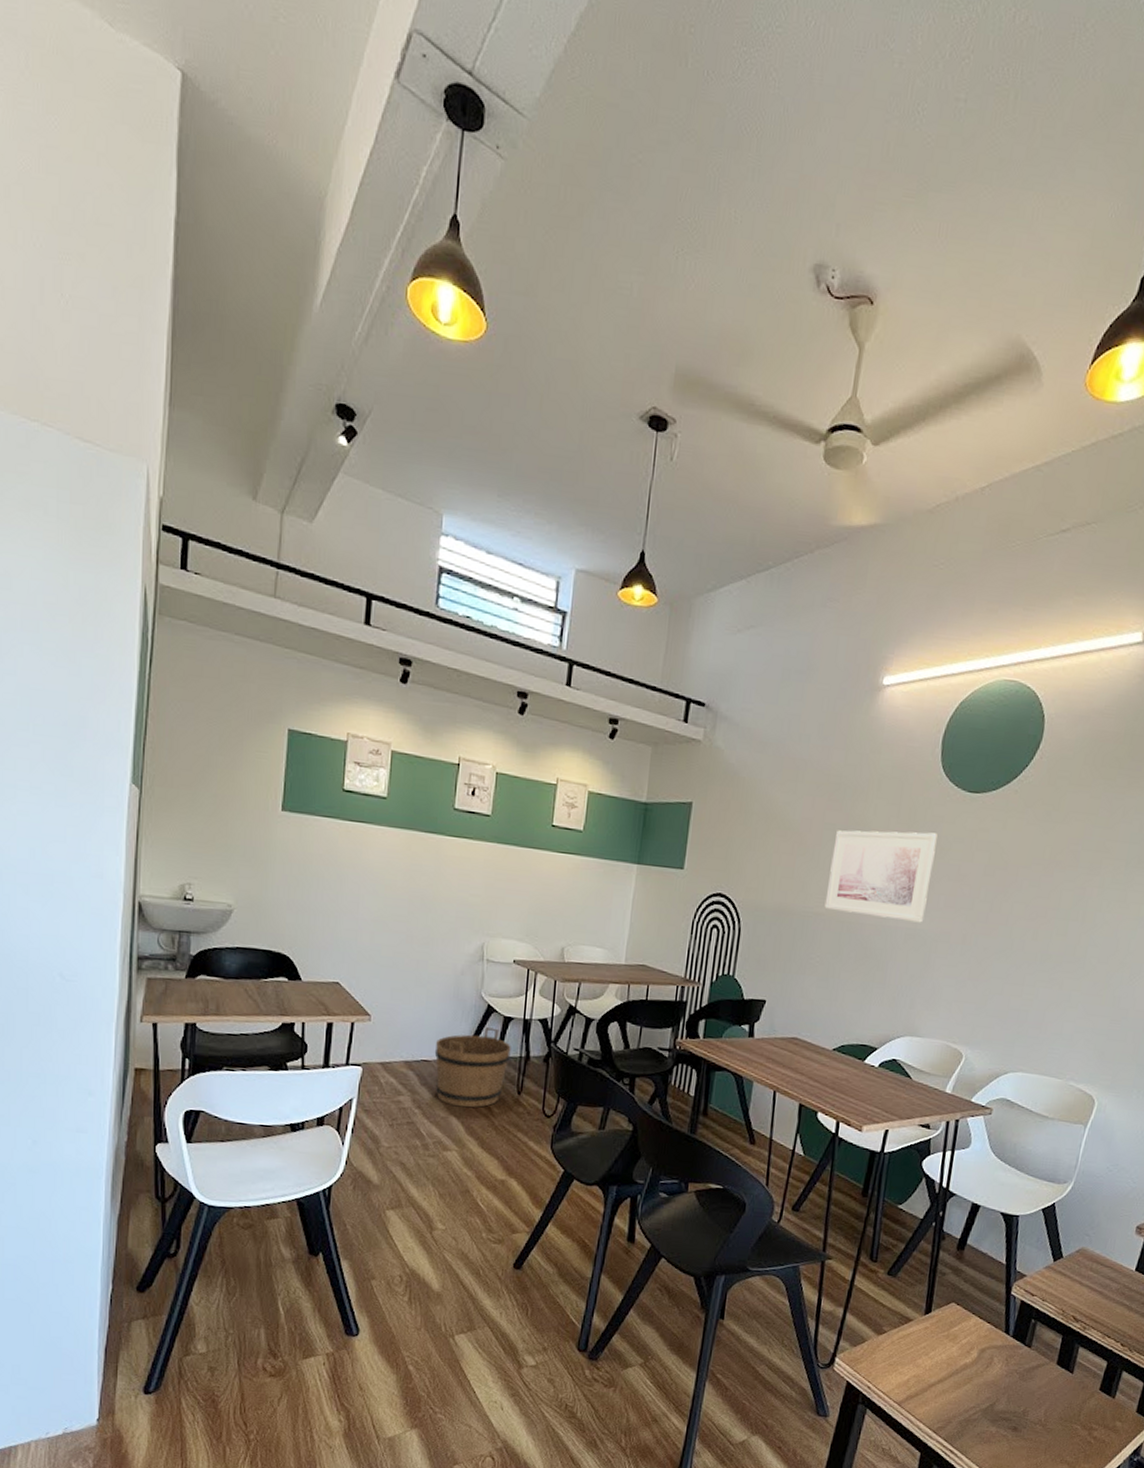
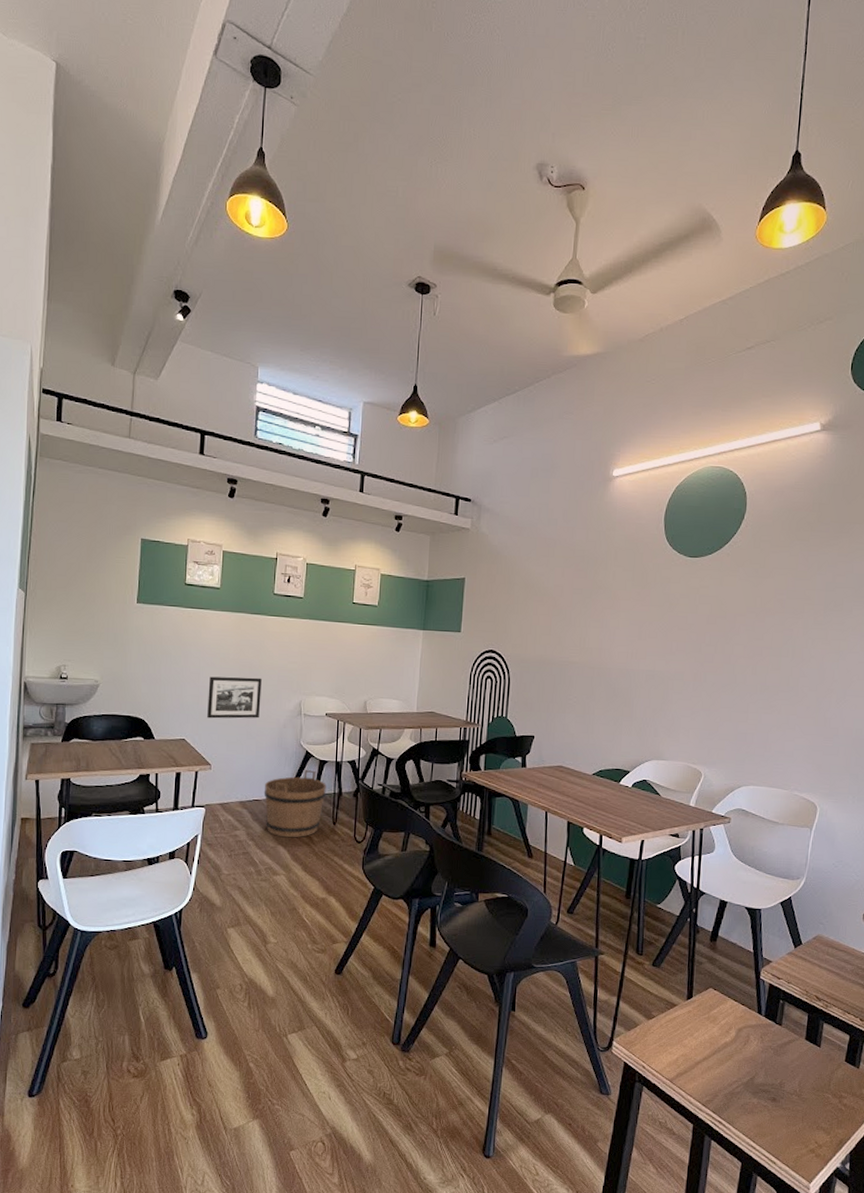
picture frame: none [367,907,436,962] -> present [207,676,262,719]
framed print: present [824,830,938,923] -> none [577,591,666,665]

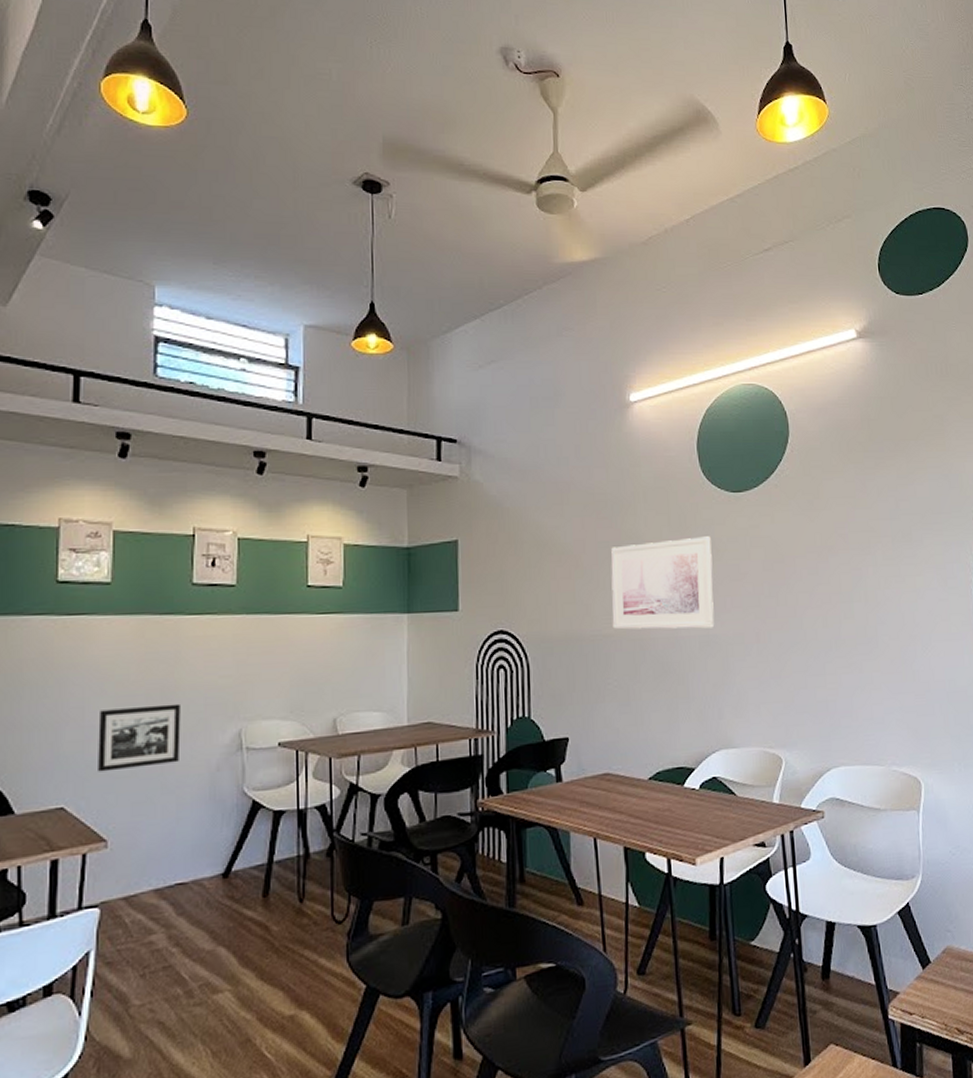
bucket: present [264,770,326,838] -> none [191,827,286,934]
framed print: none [577,591,666,665] -> present [611,536,715,630]

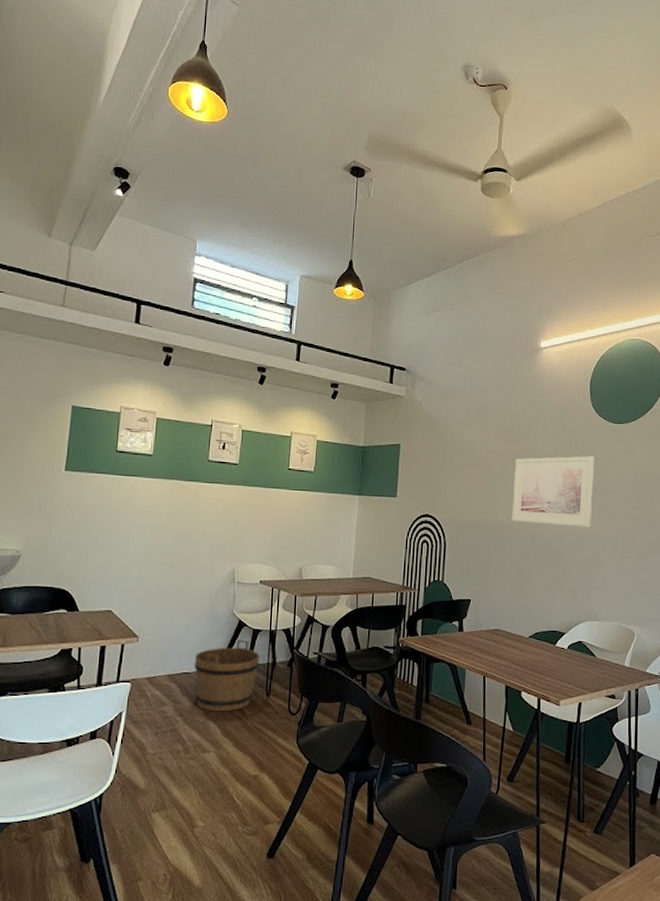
picture frame: present [98,703,181,772] -> none [136,545,194,589]
bucket: none [191,827,286,934] -> present [194,640,260,712]

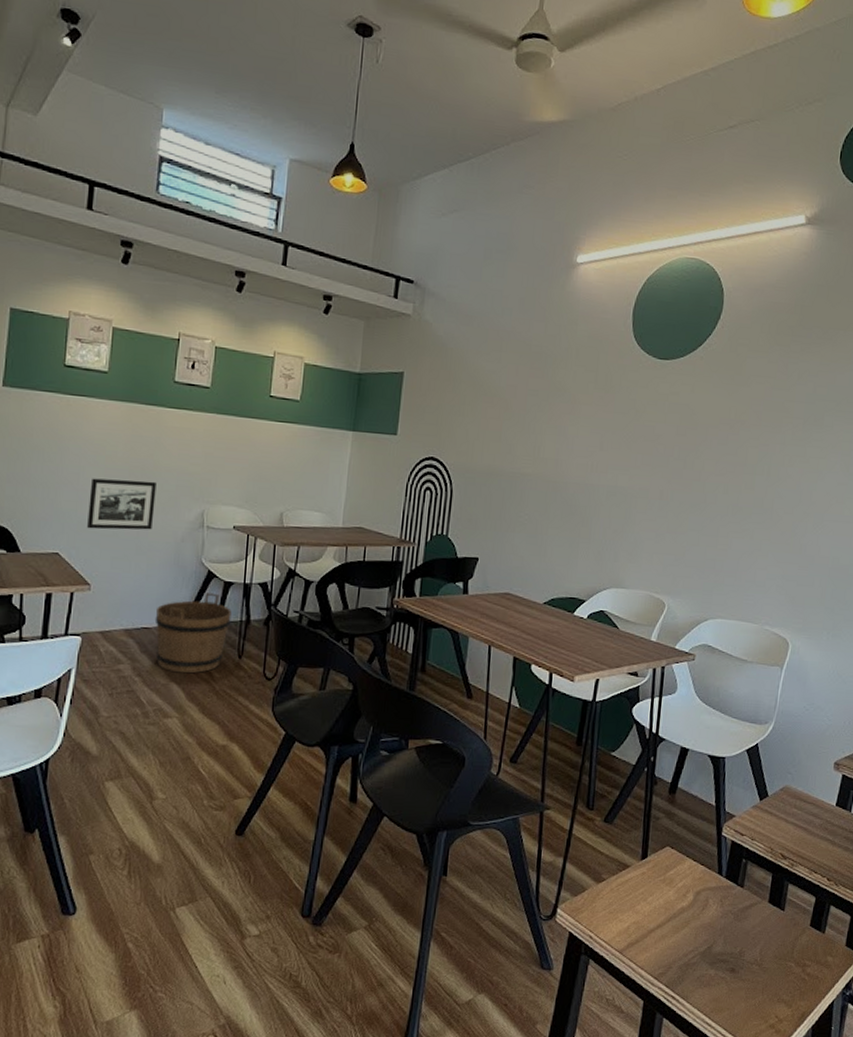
picture frame: none [136,545,194,589] -> present [87,478,157,530]
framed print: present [511,456,594,527] -> none [530,395,632,481]

